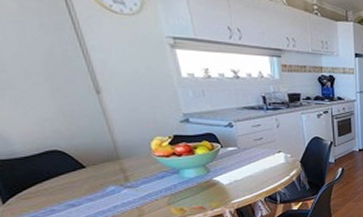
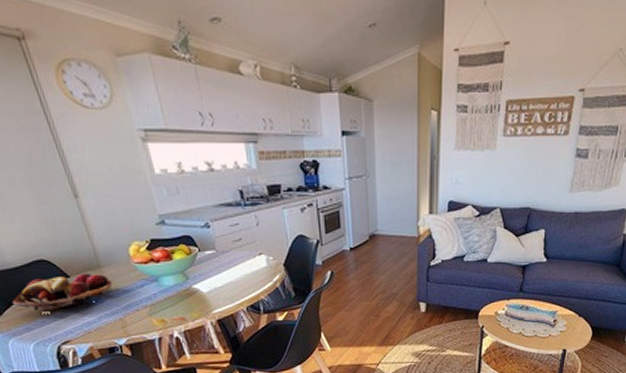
fruit basket: none [18,164,132,199] -> present [12,273,113,311]

